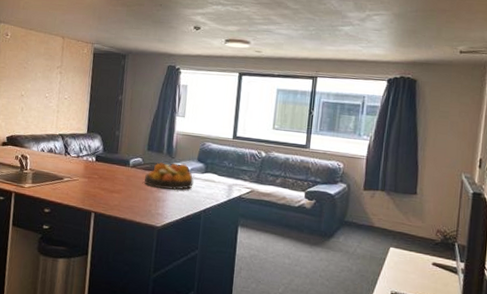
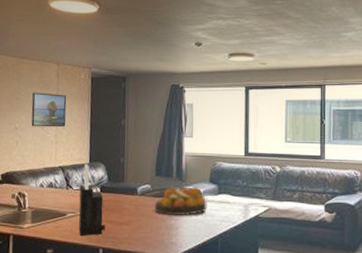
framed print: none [36,63,70,98] -> present [31,92,67,128]
knife block: none [74,134,99,200] -> present [78,164,106,237]

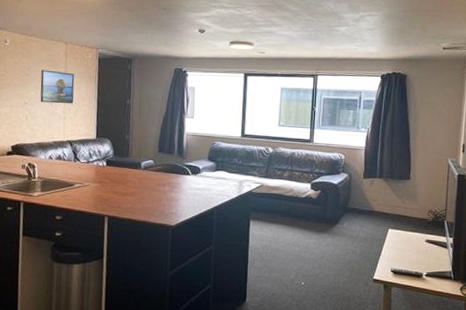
knife block: present [78,164,106,237] -> none [85,139,111,205]
fruit bowl: present [154,187,207,217] -> none [156,163,205,190]

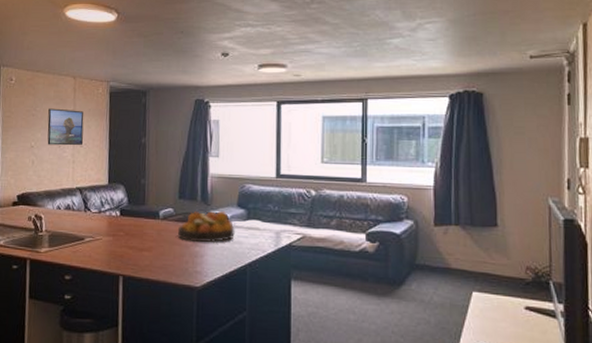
fruit bowl: none [156,163,205,190] -> present [177,211,235,243]

